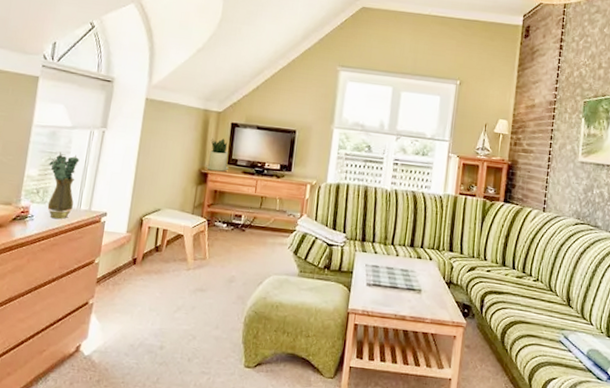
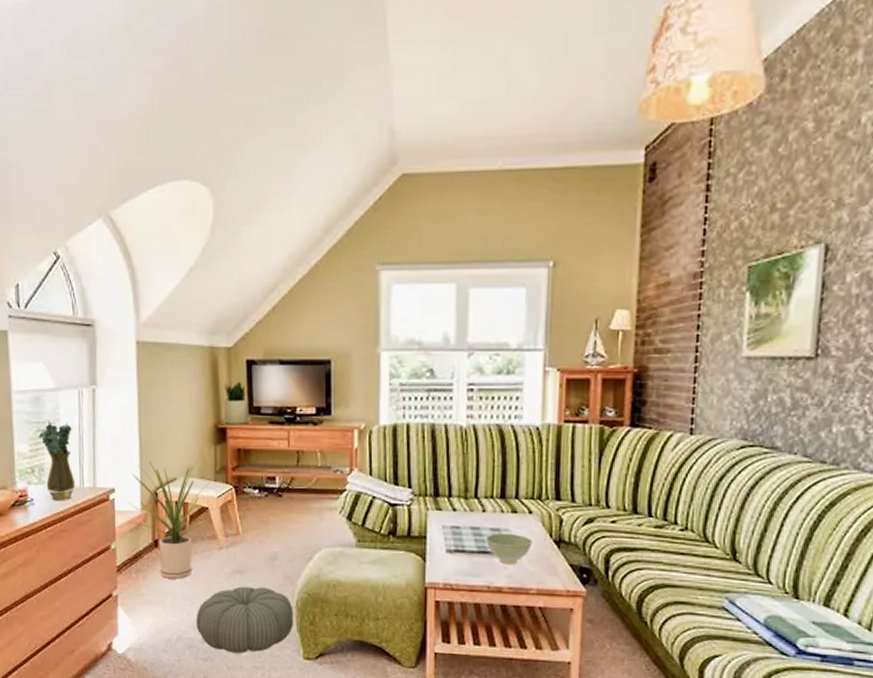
house plant: none [116,193,194,293] -> present [128,461,217,579]
pouf: none [157,302,242,360] -> present [196,586,294,653]
bowl: none [397,273,431,299] -> present [486,533,533,565]

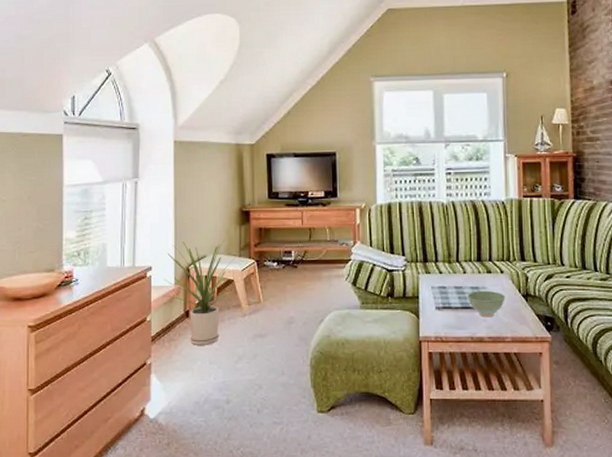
vase: present [38,420,76,500] -> none [85,209,117,279]
pouf: present [196,586,294,653] -> none [221,349,308,411]
planter: present [223,382,251,424] -> none [247,172,270,208]

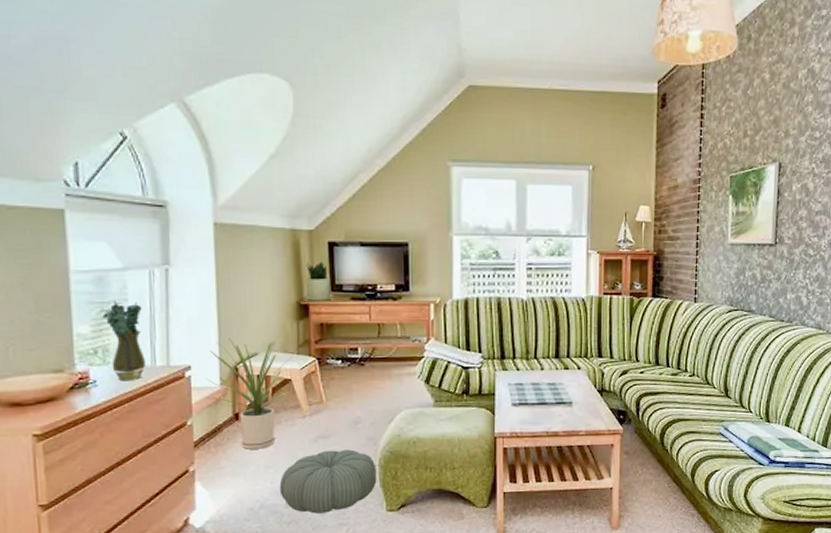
vase: none [85,209,117,279] -> present [102,300,147,380]
pouf: none [221,349,308,411] -> present [279,449,377,514]
planter: none [247,172,270,208] -> present [305,262,333,301]
bowl: present [468,290,505,317] -> none [544,386,581,413]

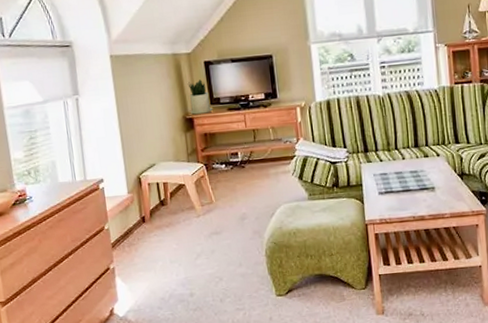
vase: present [102,300,147,380] -> none [31,128,69,195]
house plant: present [206,336,299,450] -> none [116,147,189,248]
pouf: present [279,449,377,514] -> none [183,242,265,301]

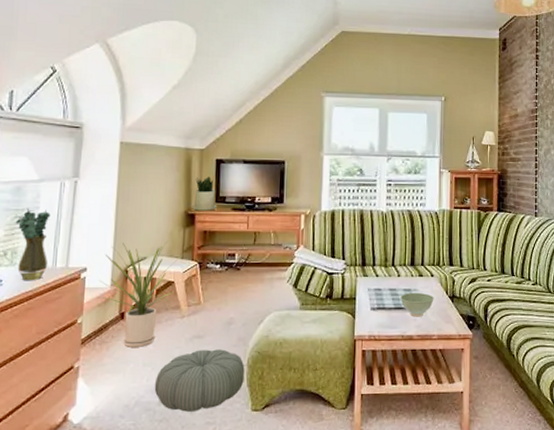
vase: none [31,128,69,195] -> present [15,208,51,280]
house plant: none [116,147,189,248] -> present [99,241,184,347]
pouf: none [183,242,265,301] -> present [154,349,245,412]
bowl: none [407,173,443,198] -> present [400,292,434,317]

